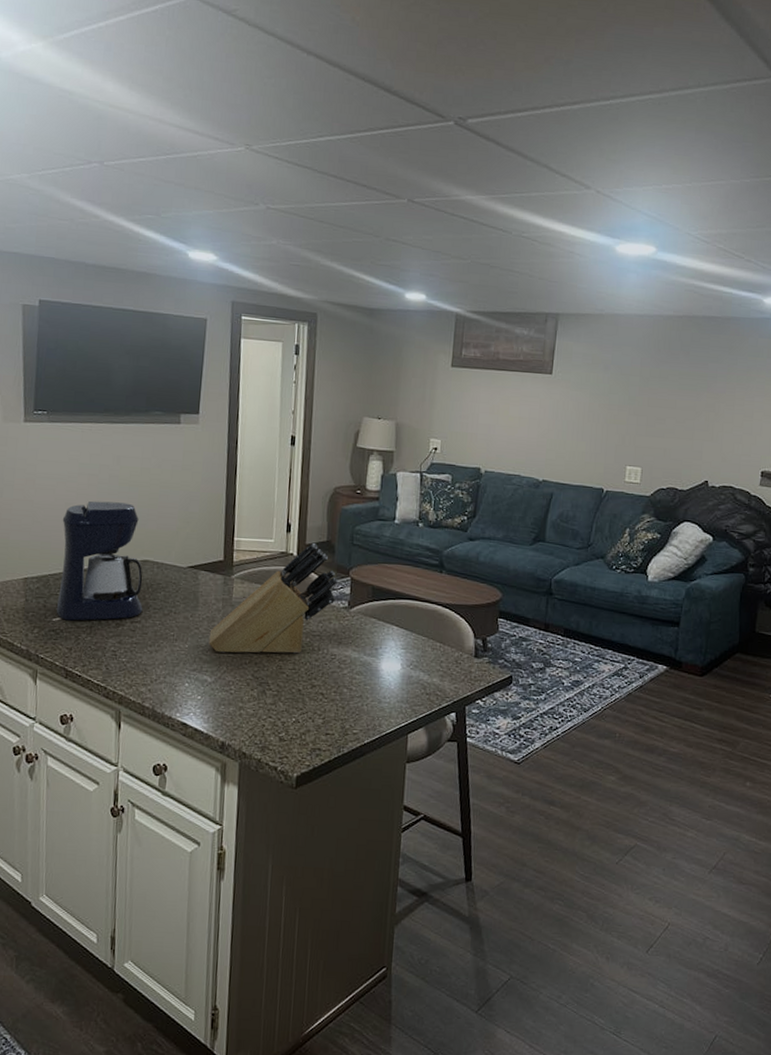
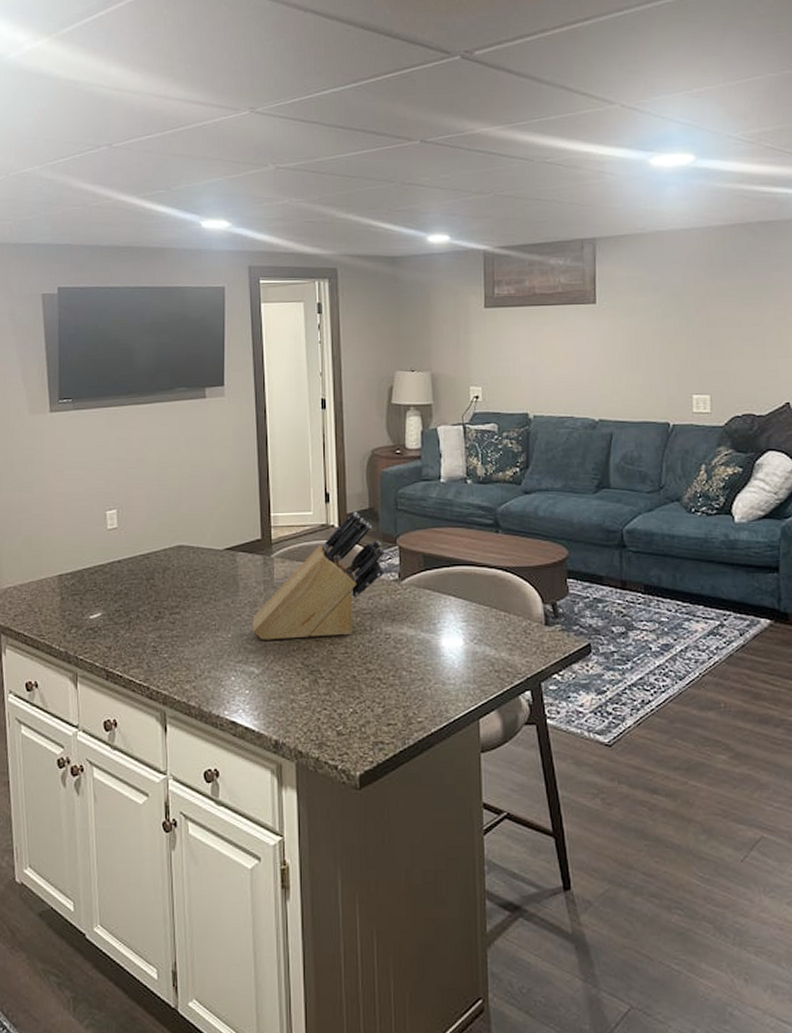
coffee maker: present [56,501,143,621] -> none [92,486,181,617]

